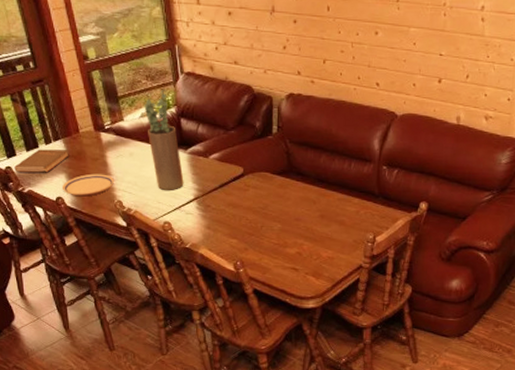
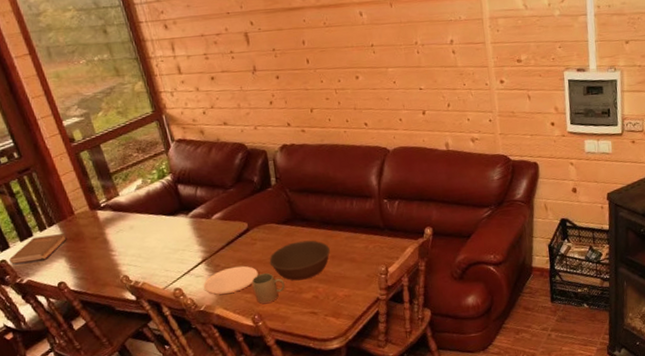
plate: present [63,173,114,197] -> none [63,251,117,279]
vase: present [144,85,184,190] -> none [138,155,190,258]
plate: none [193,209,246,235] -> present [204,265,258,295]
mug: none [239,220,271,252] -> present [251,272,285,304]
bowl: none [259,195,320,234] -> present [269,240,330,281]

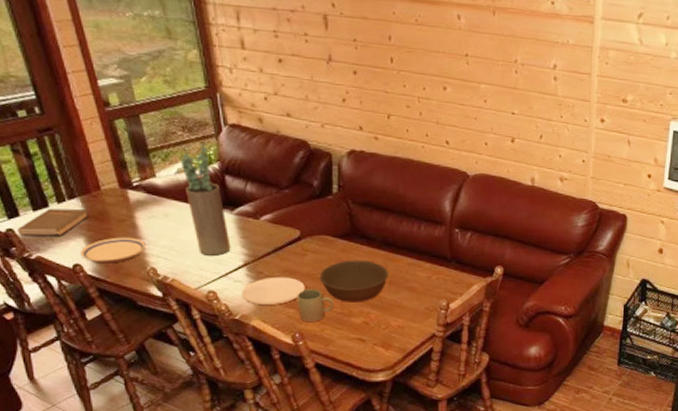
plate: none [63,251,117,279] -> present [81,237,146,264]
vase: none [138,155,190,258] -> present [180,137,231,256]

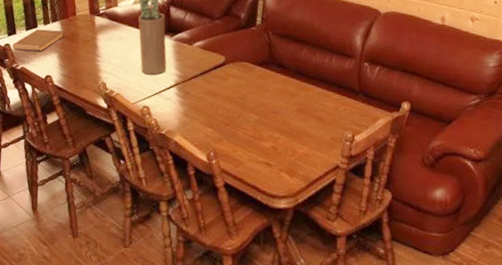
plate: present [81,237,146,264] -> none [53,54,101,77]
plate: present [242,276,305,305] -> none [170,97,224,124]
mug: present [297,288,333,323] -> none [214,110,247,143]
bowl: present [319,260,388,303] -> none [236,86,299,127]

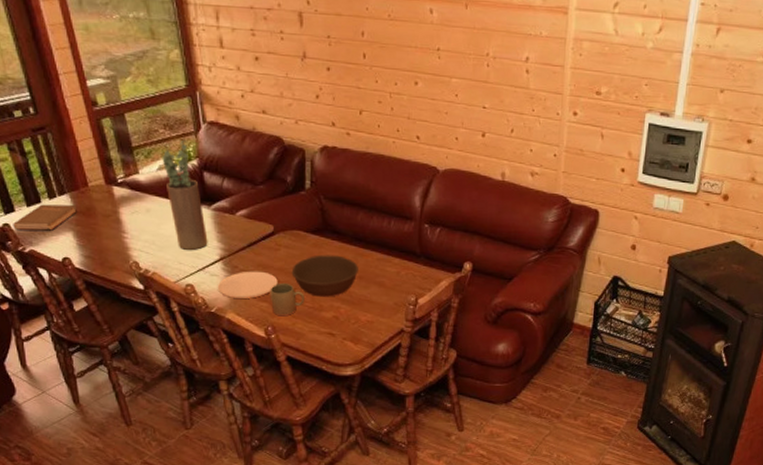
plate: none [170,97,224,124] -> present [218,271,278,299]
mug: none [214,110,247,143] -> present [270,282,305,317]
bowl: none [236,86,299,127] -> present [291,255,358,297]

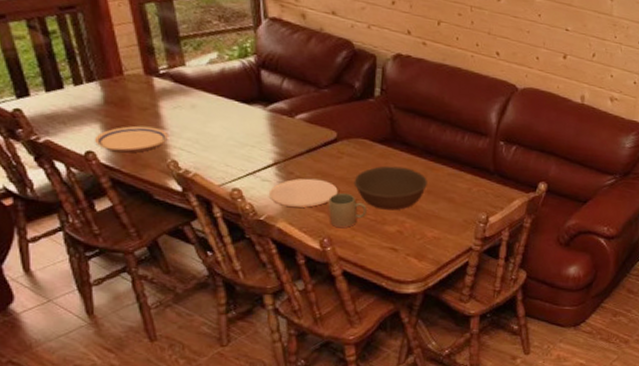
book: present [13,204,77,231] -> none [26,90,107,121]
plate: none [70,231,129,257] -> present [95,125,168,153]
vase: present [162,135,208,250] -> none [213,29,261,153]

